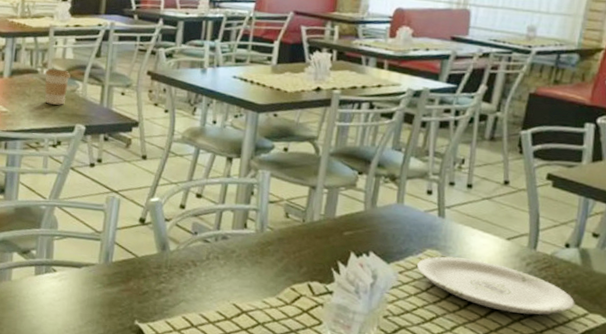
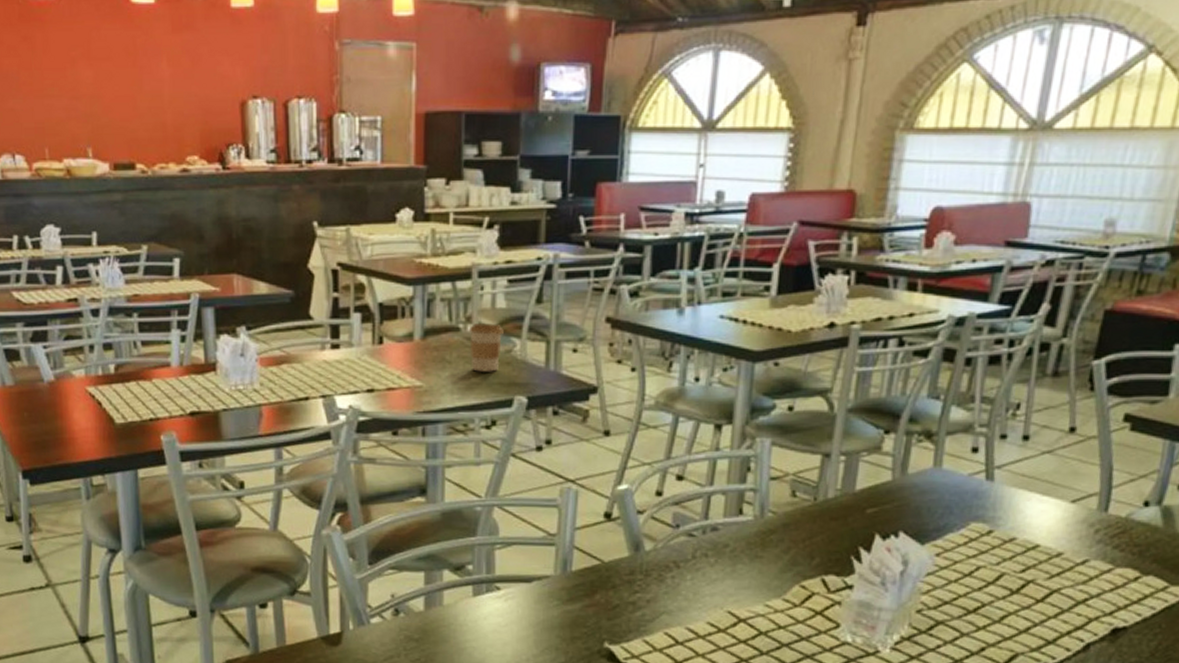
plate: present [417,256,575,315] -> none [959,529,1154,593]

